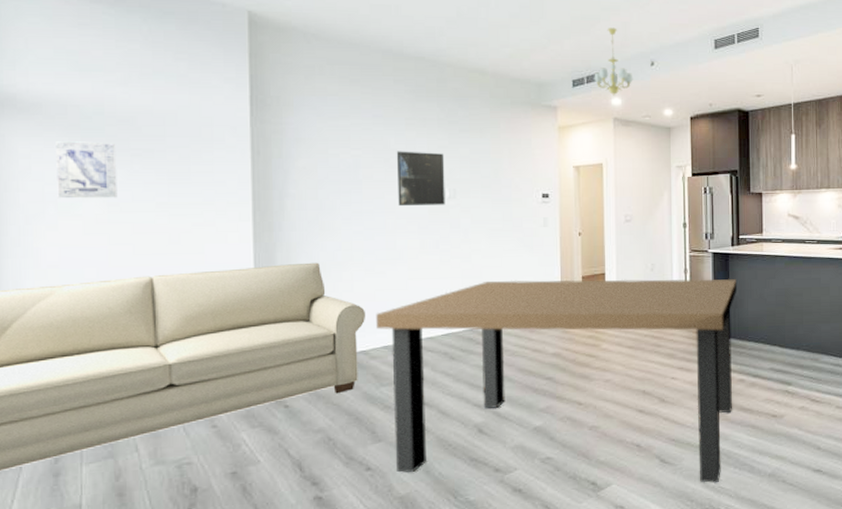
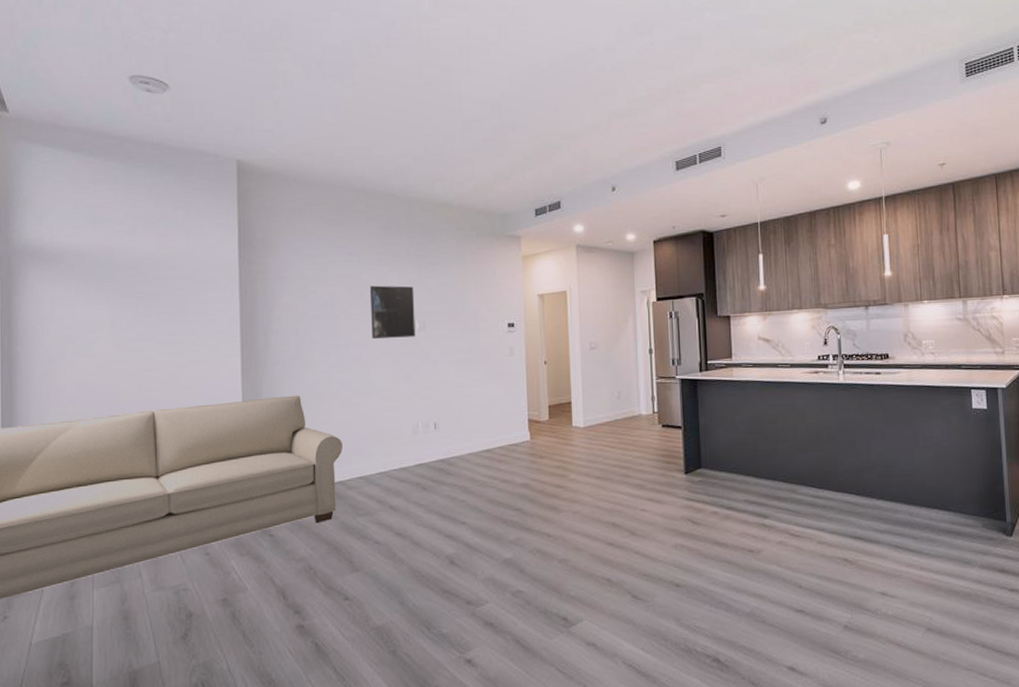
wall art: present [56,140,118,199] -> none [74,286,125,340]
dining table: present [376,278,738,483] -> none [352,405,707,621]
chandelier: present [594,27,633,96] -> none [556,155,595,223]

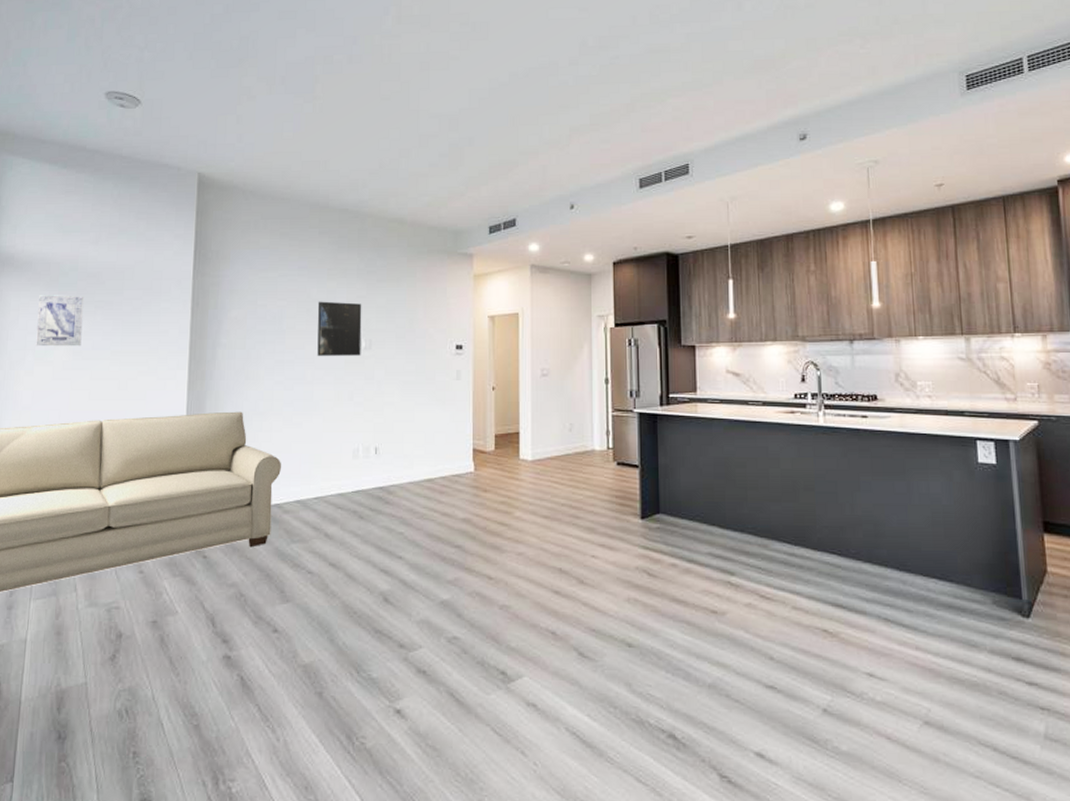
wall art: none [74,286,125,340] -> present [36,294,84,347]

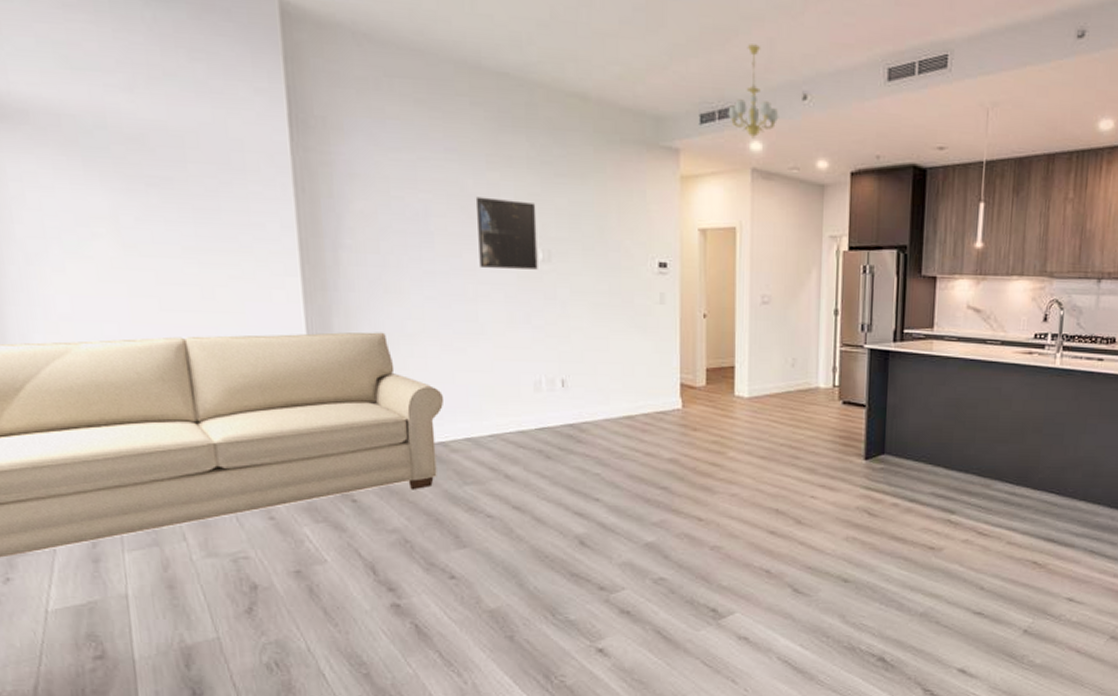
wall art: present [36,294,84,347] -> none [51,159,134,238]
chandelier: none [511,171,552,242] -> present [728,44,779,139]

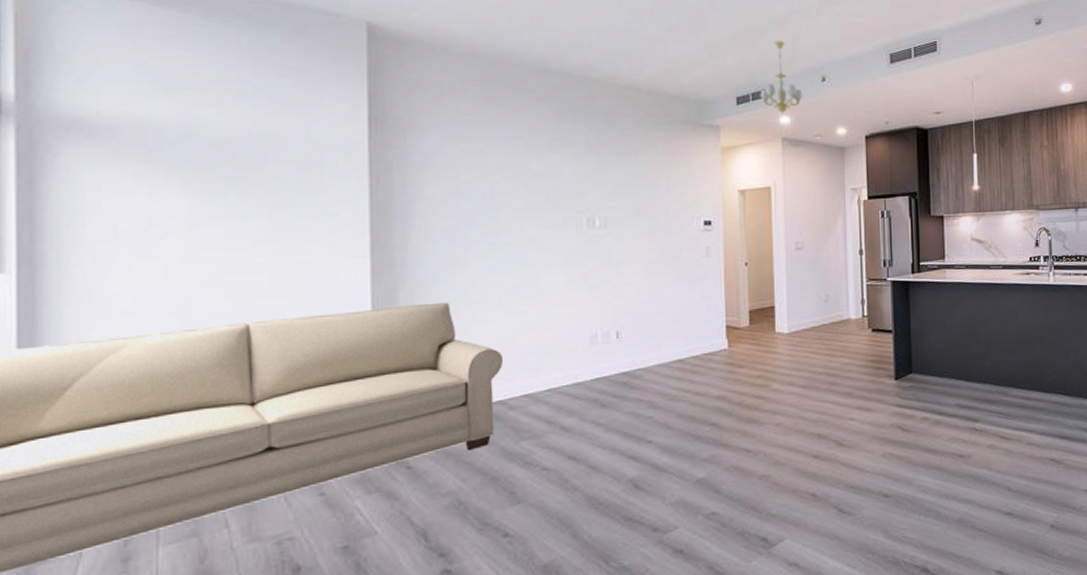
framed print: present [475,197,538,270] -> none [538,176,595,237]

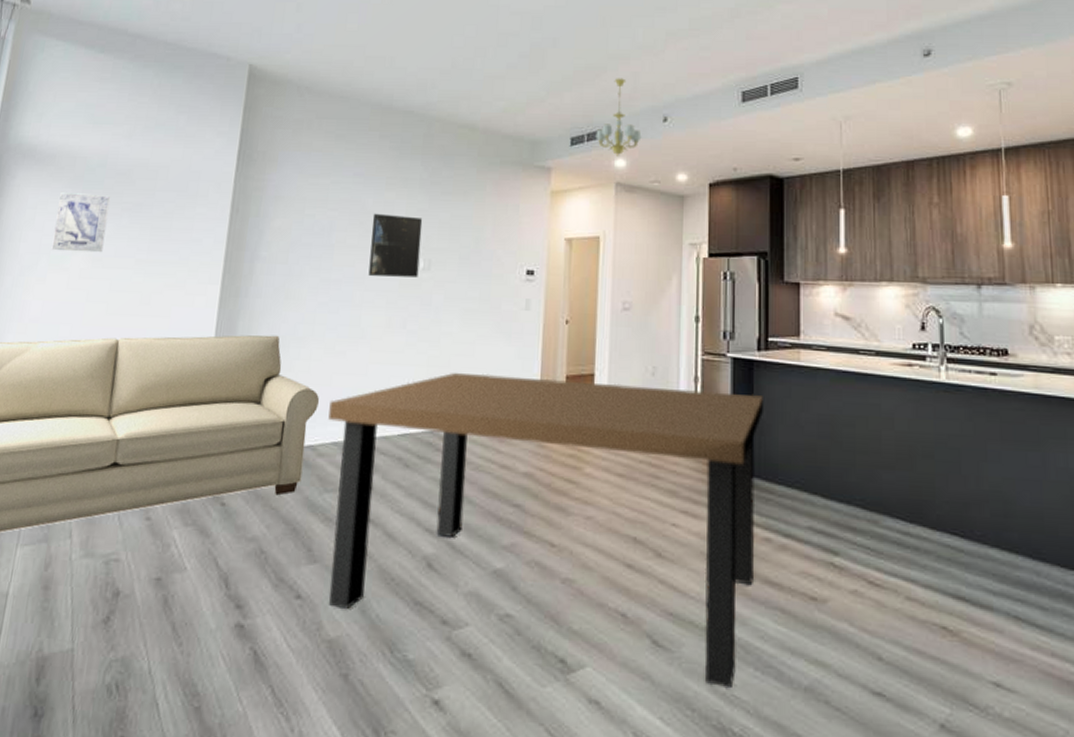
wall art: none [132,168,207,236] -> present [51,191,111,253]
dining table: none [515,308,919,537] -> present [328,372,765,687]
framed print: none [538,176,595,237] -> present [368,213,423,278]

